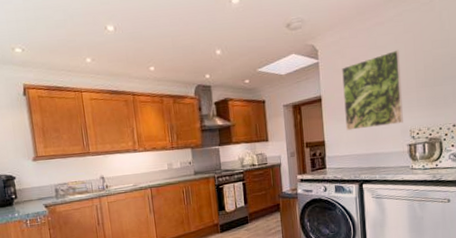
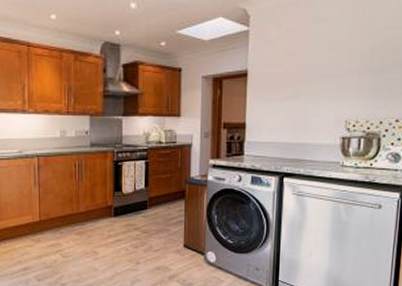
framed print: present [342,49,403,131] -> none [272,25,344,114]

